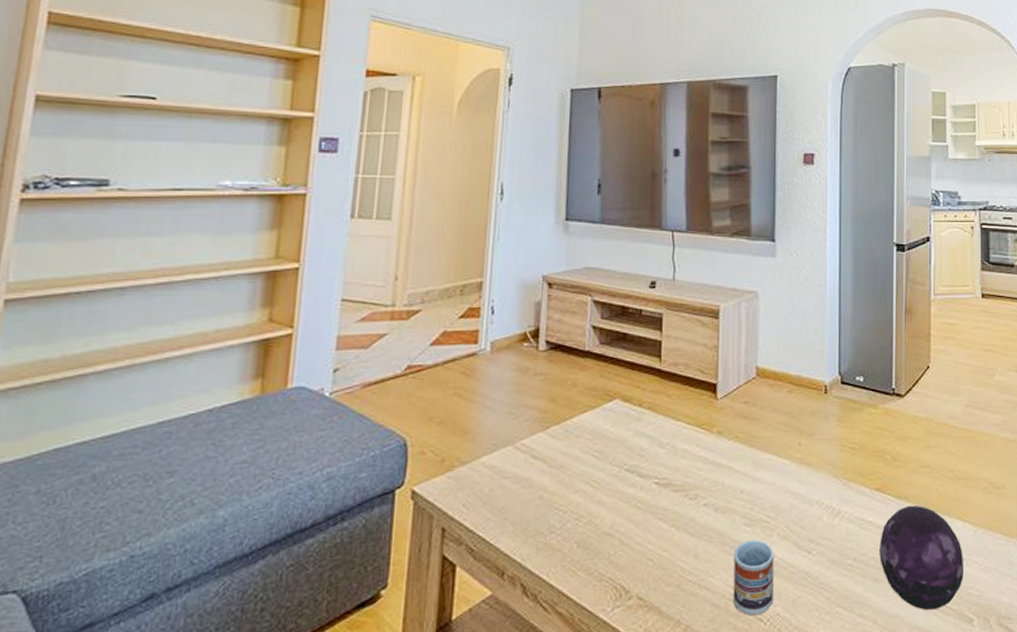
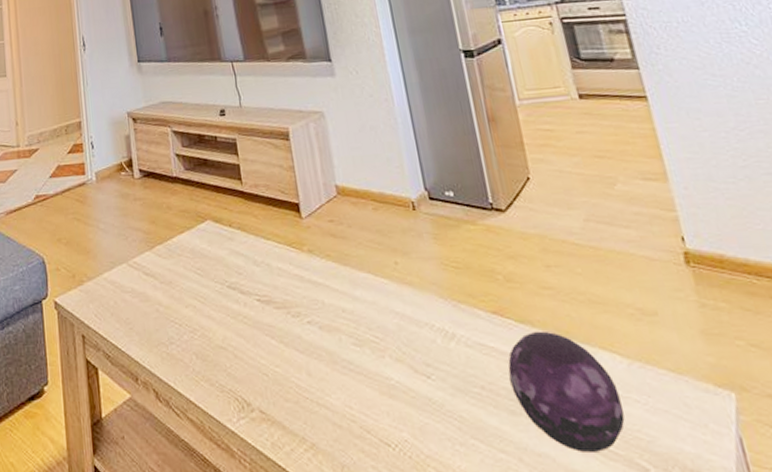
cup: present [733,539,774,616] -> none [346,360,398,440]

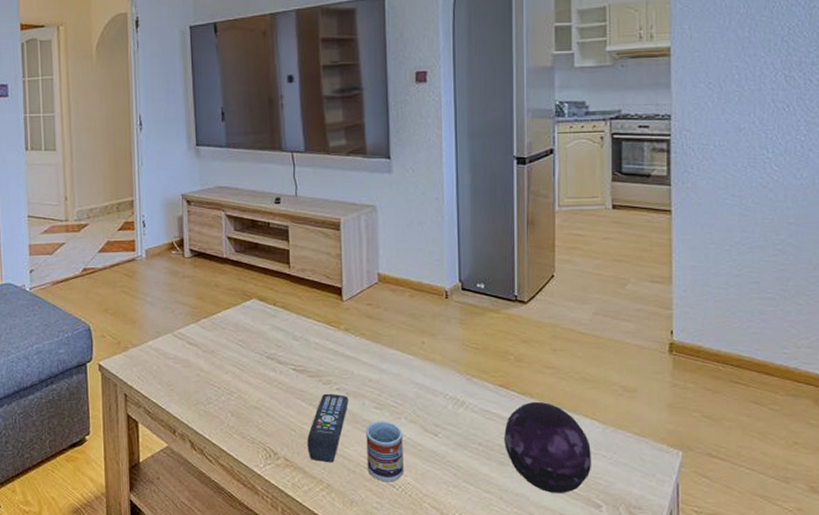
remote control: none [282,328,324,415] -> present [307,393,349,463]
cup: none [346,360,398,440] -> present [365,421,404,482]

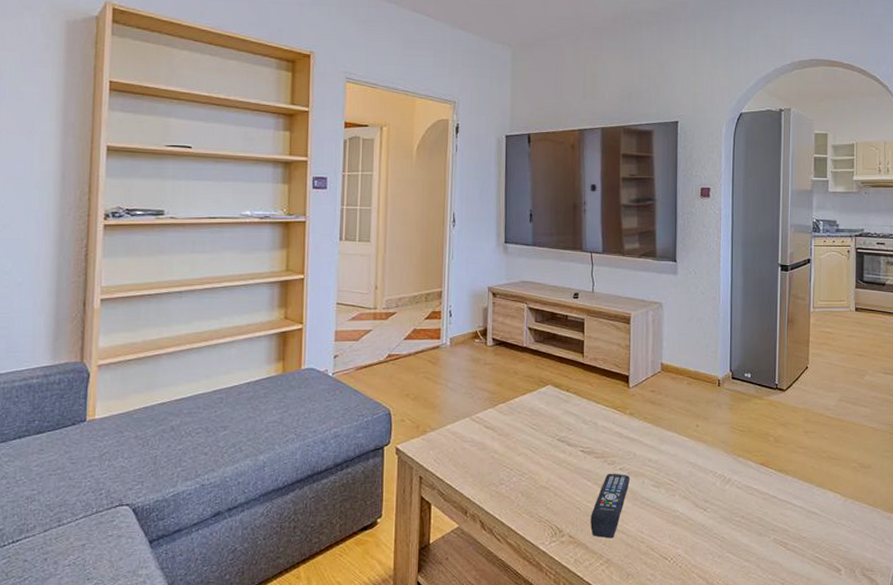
cup: present [365,421,404,482] -> none [643,498,676,555]
decorative orb: present [504,401,592,493] -> none [763,477,835,560]

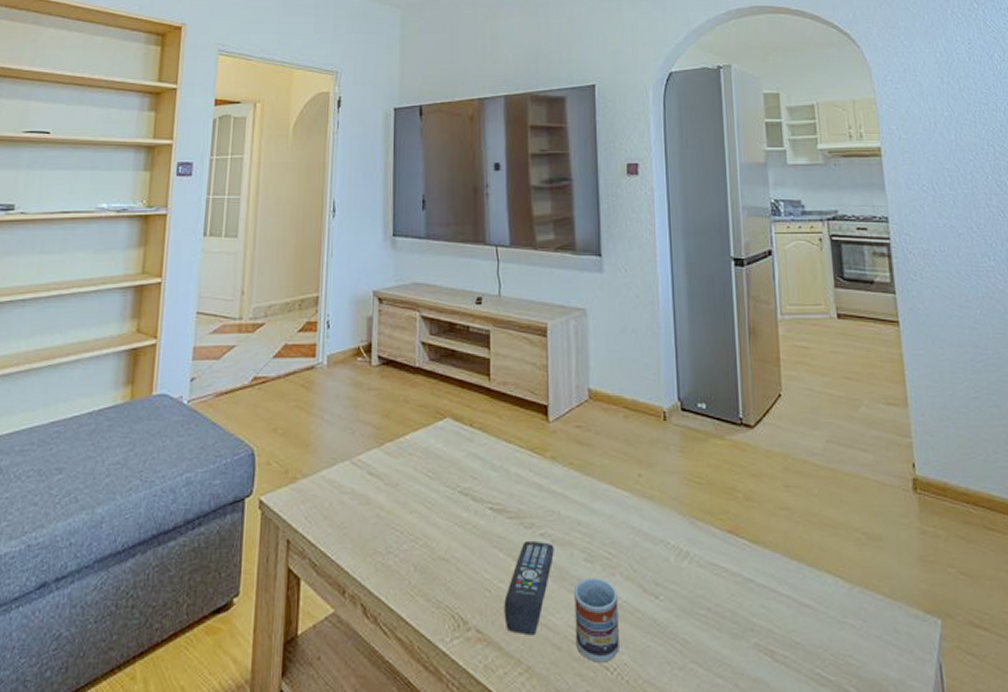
cup: none [643,498,676,555] -> present [573,578,619,663]

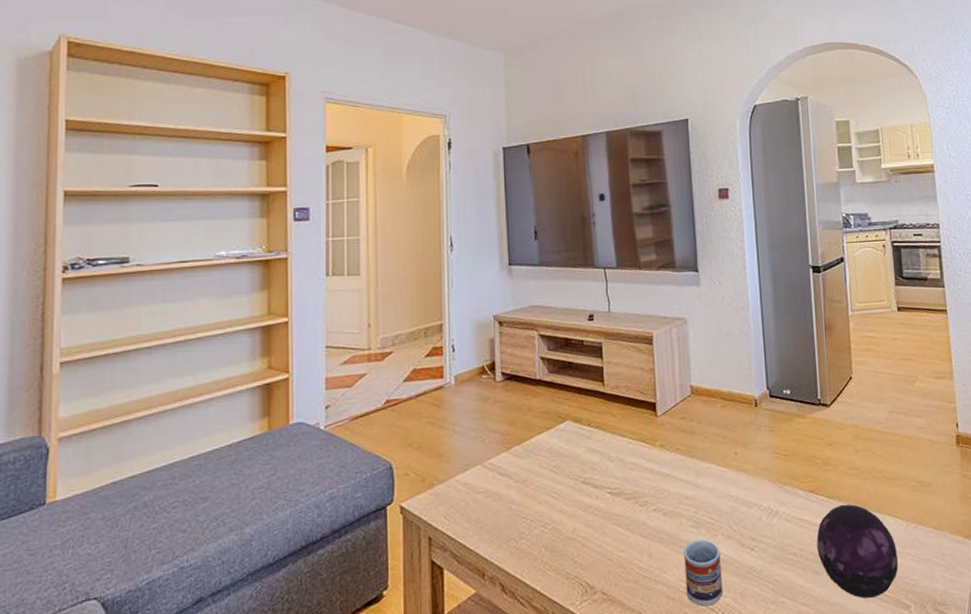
remote control: present [504,540,554,636] -> none [625,515,666,592]
decorative orb: none [736,552,840,677] -> present [817,504,899,599]

